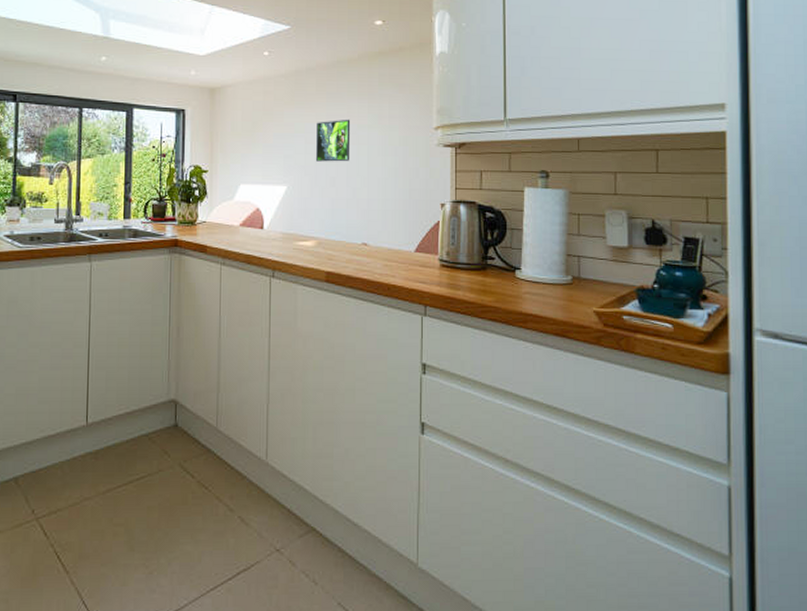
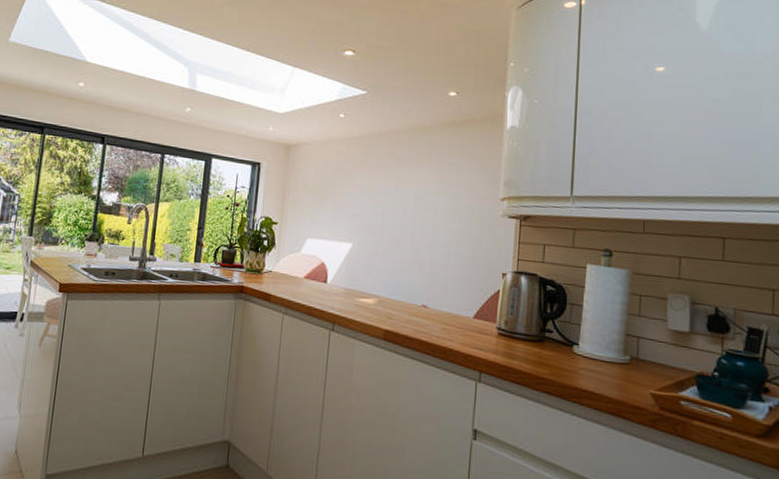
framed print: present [316,119,351,162] -> none [383,183,419,225]

